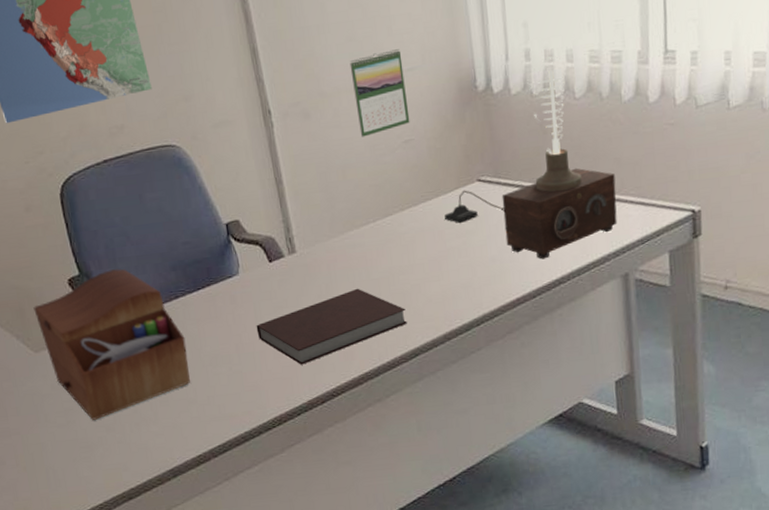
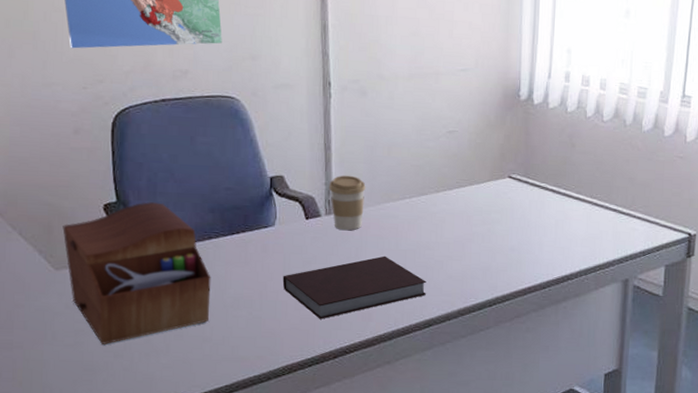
coffee cup: none [287,207,328,268] -> present [329,175,366,231]
calendar: present [349,49,410,137] -> none [410,50,458,121]
table lamp: present [444,56,618,260] -> none [475,82,628,256]

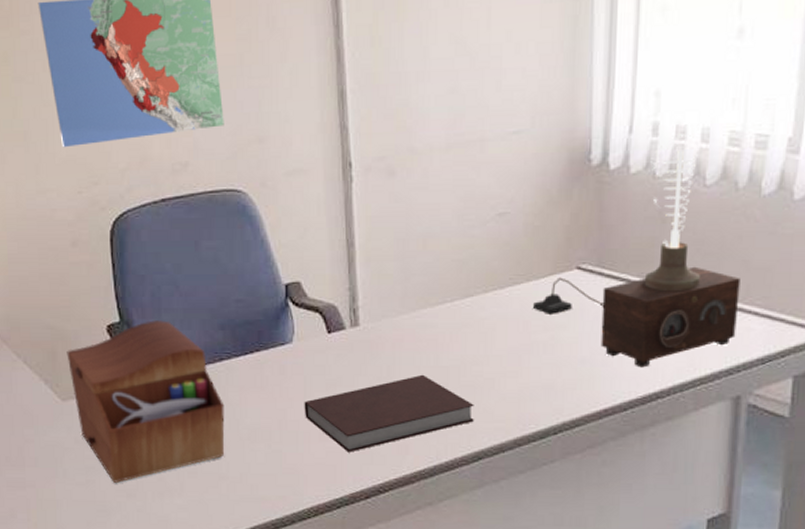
coffee cup: present [329,175,366,231] -> none [354,276,397,345]
table lamp: none [475,82,628,256] -> present [533,134,740,368]

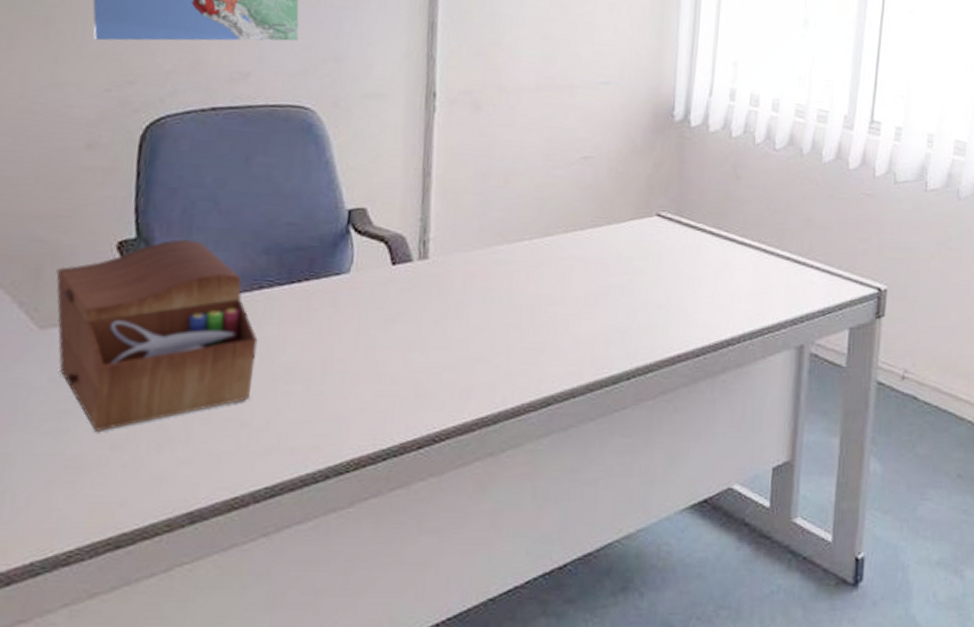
notebook: present [304,374,474,453] -> none [354,313,547,397]
table lamp: present [533,134,740,368] -> none [613,101,804,315]

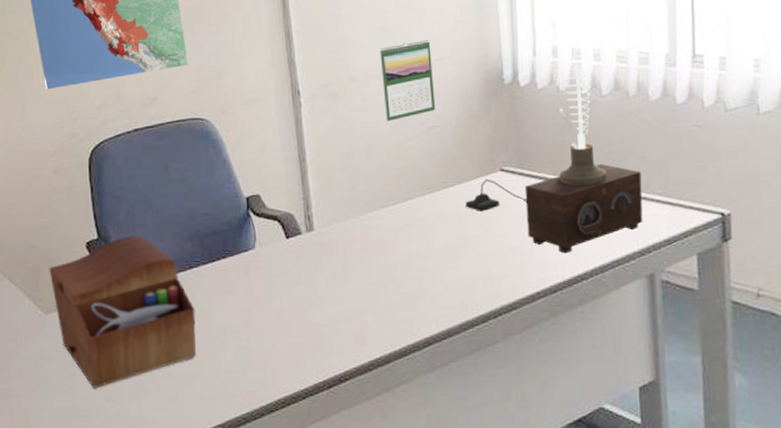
calendar: none [535,58,599,144] -> present [380,40,436,121]
table lamp: none [613,101,804,315] -> present [466,54,643,254]

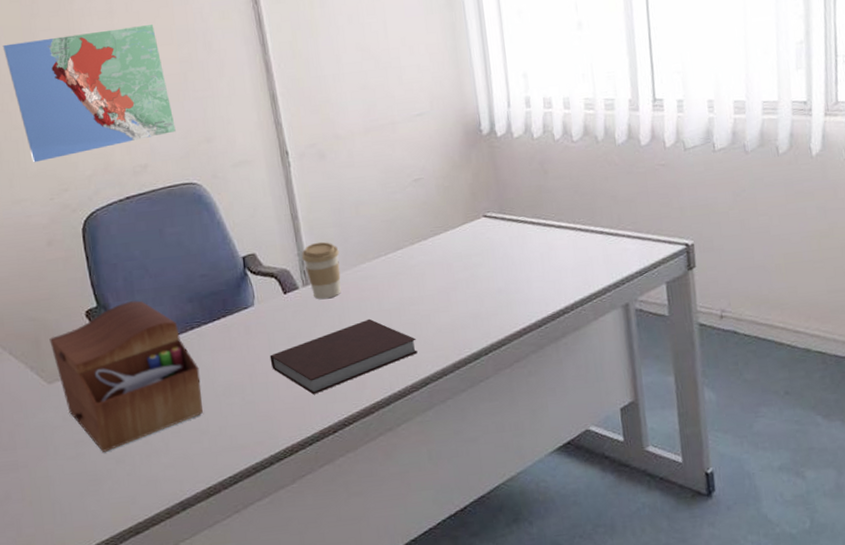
notebook: none [267,270,422,346] -> present [269,318,418,395]
coffee cup: none [307,186,346,247] -> present [302,241,341,300]
calendar: present [380,40,436,121] -> none [363,96,420,176]
table lamp: present [466,54,643,254] -> none [453,103,617,291]

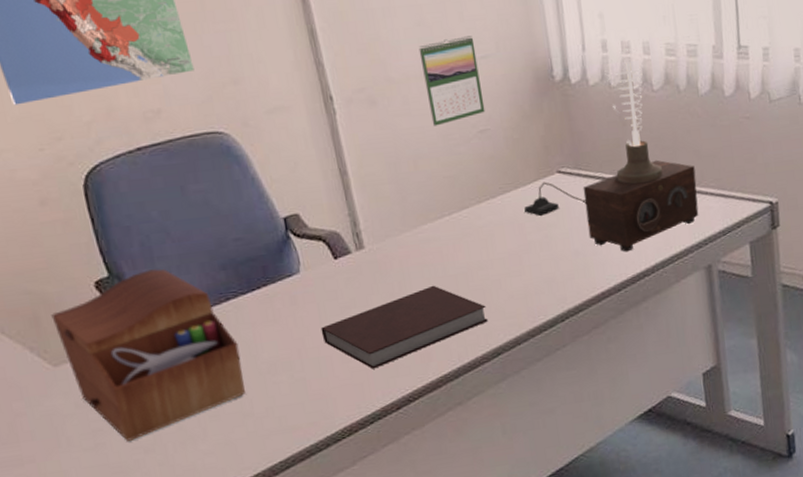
coffee cup: present [302,241,341,300] -> none [353,200,401,265]
calendar: none [363,96,420,176] -> present [419,36,485,126]
table lamp: none [453,103,617,291] -> present [524,48,699,252]

